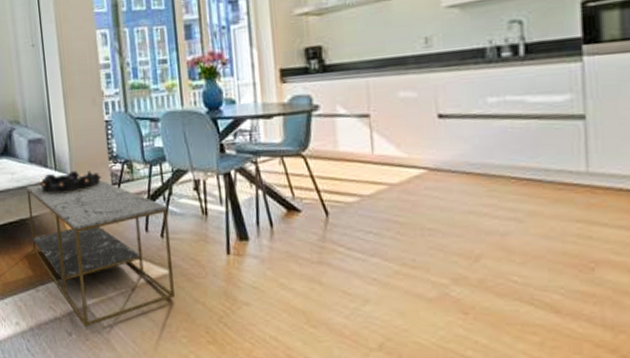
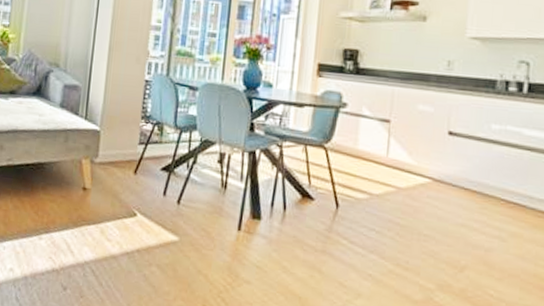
coffee table: present [26,179,175,328] -> none [45,130,189,284]
decorative bowl: present [39,170,102,194] -> none [66,121,131,145]

